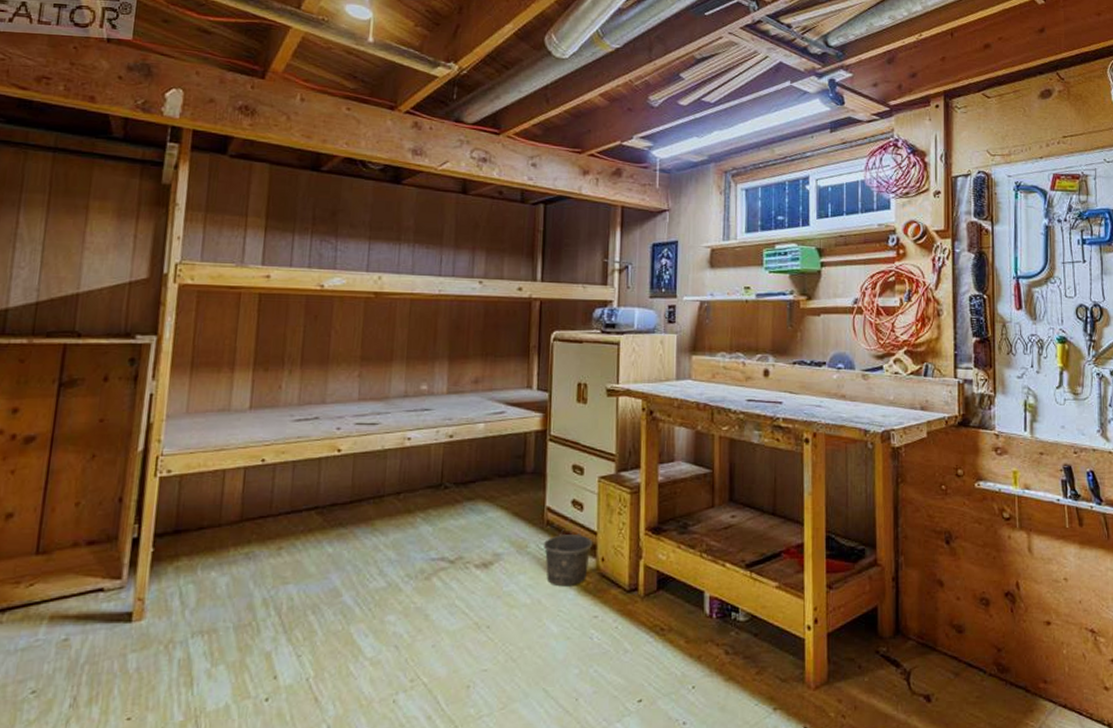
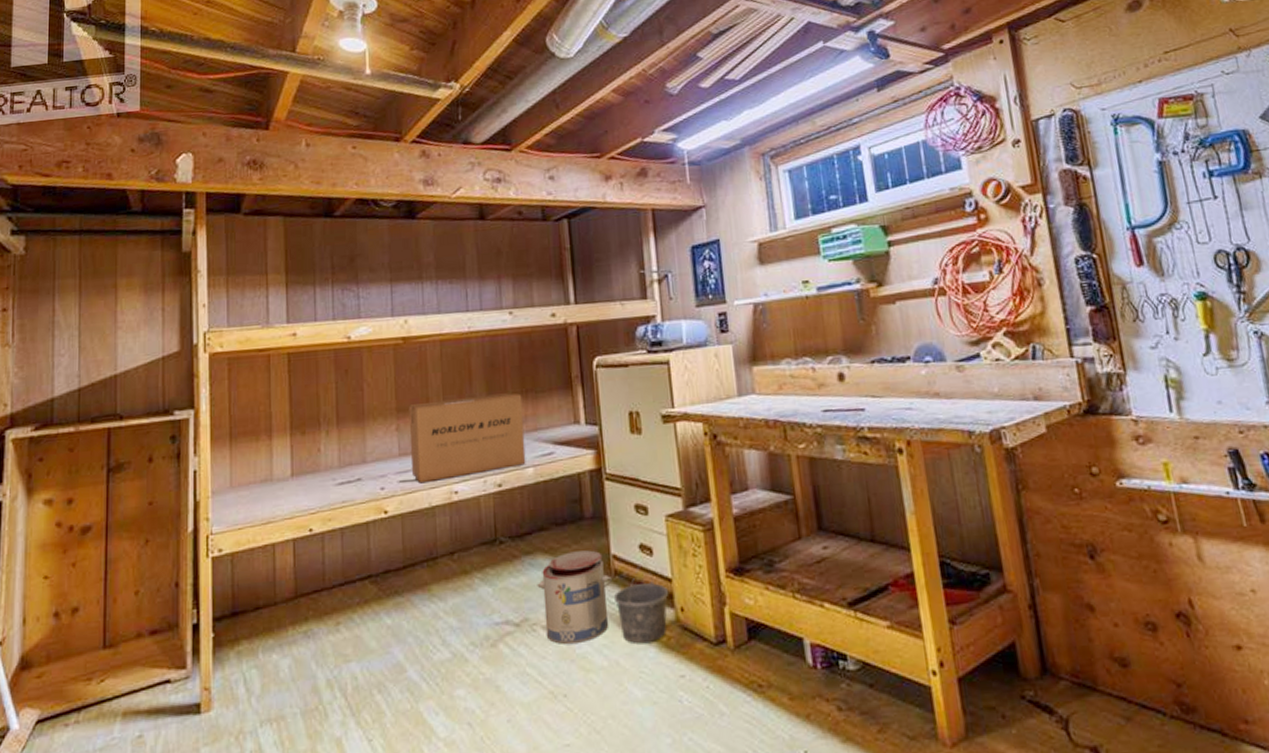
box: none [368,353,482,428] -> present [408,393,526,484]
paint can: none [474,501,544,582] -> present [537,550,612,644]

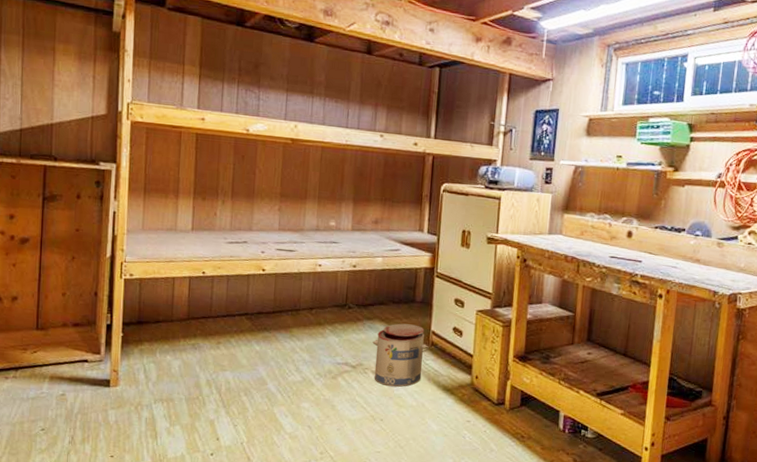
box: present [408,393,526,484] -> none [287,193,381,255]
bucket: present [613,563,669,644] -> none [427,340,470,395]

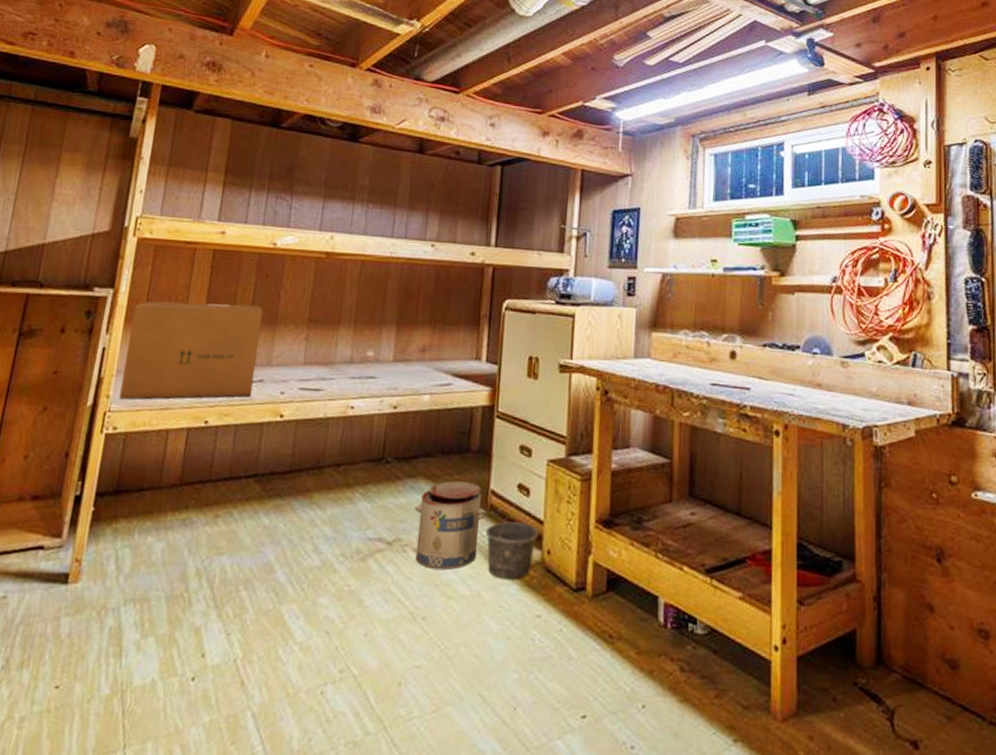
box: none [132,175,243,255] -> present [119,301,263,400]
bucket: none [427,340,470,395] -> present [485,502,539,580]

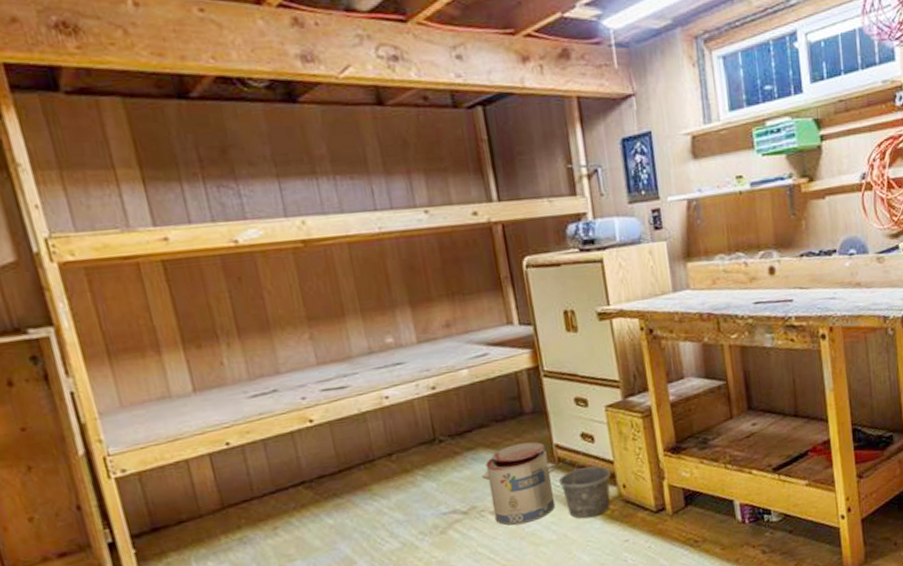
box: present [119,301,263,400] -> none [89,313,270,442]

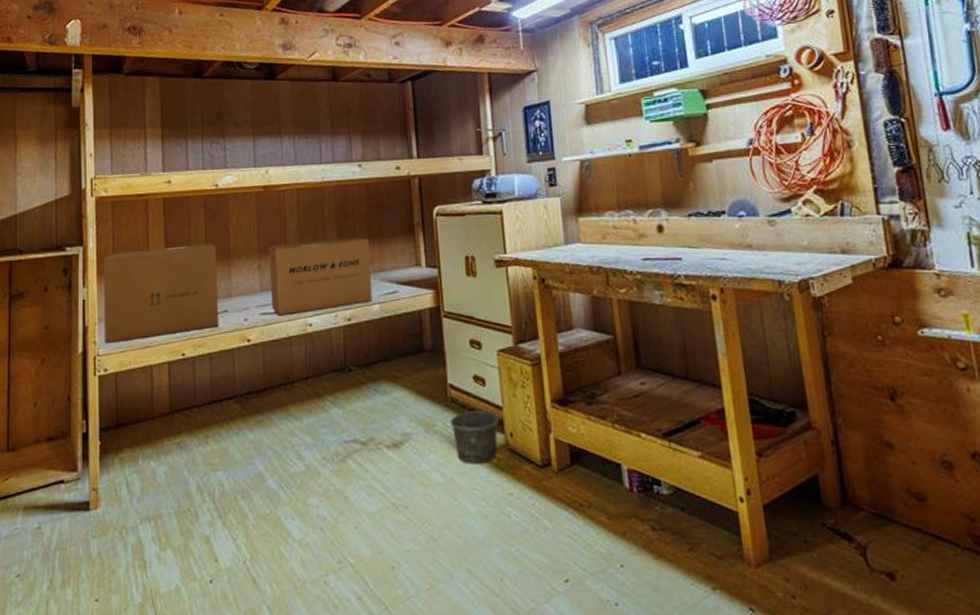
box: none [89,313,270,442] -> present [103,243,219,344]
box: none [320,296,460,391] -> present [269,237,373,316]
paint can: present [481,442,556,526] -> none [381,379,449,462]

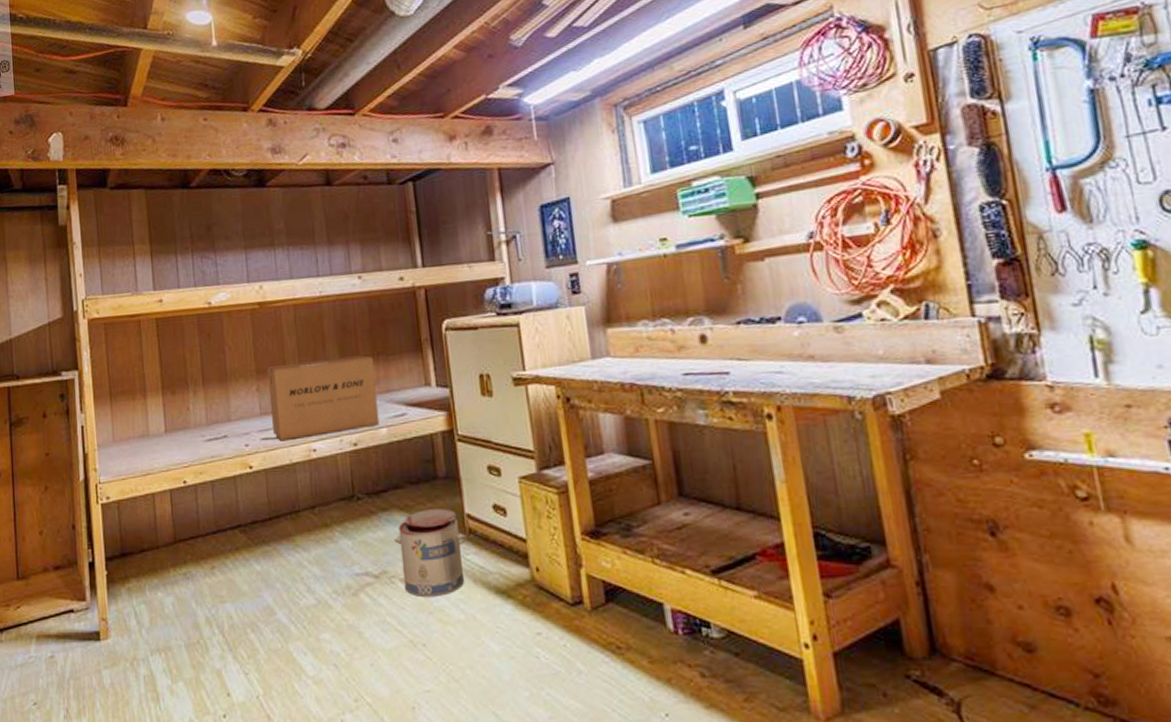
box: present [103,243,219,344] -> none [99,365,220,471]
paint can: none [381,379,449,462] -> present [394,509,467,597]
bucket: present [449,392,500,464] -> none [468,523,524,601]

